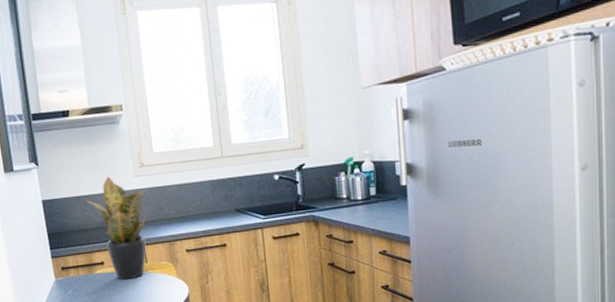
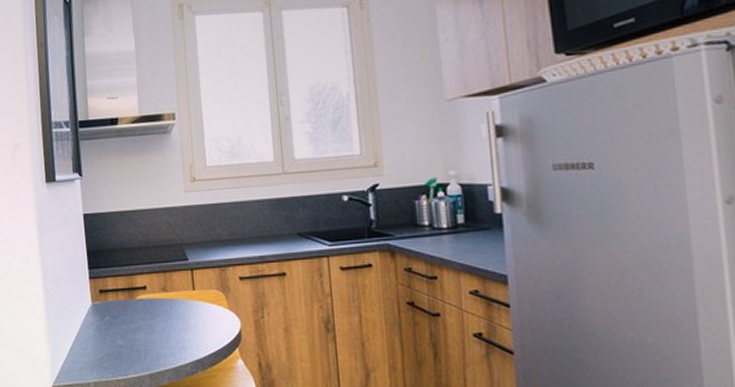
potted plant: present [85,176,150,280] -> none [129,190,201,308]

